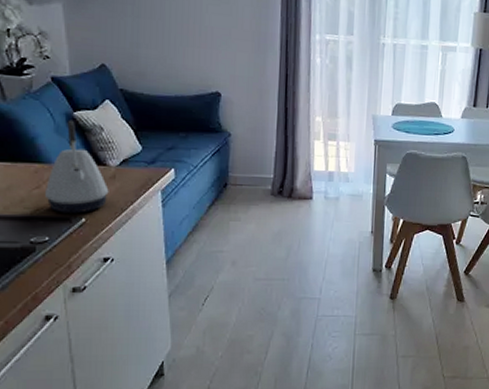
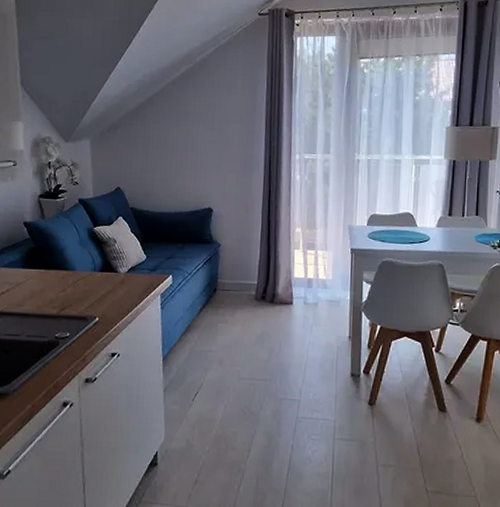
kettle: present [45,119,109,214] -> none [69,234,119,314]

